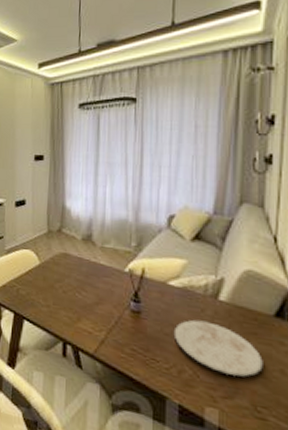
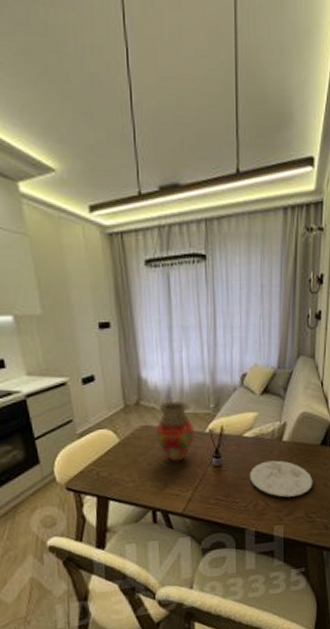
vase: none [73,232,114,297] -> present [155,400,195,462]

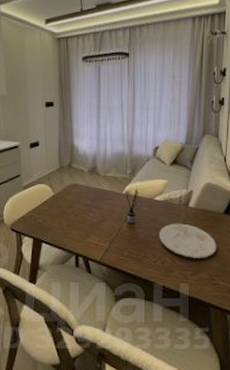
vase: present [155,400,195,462] -> none [82,165,114,216]

